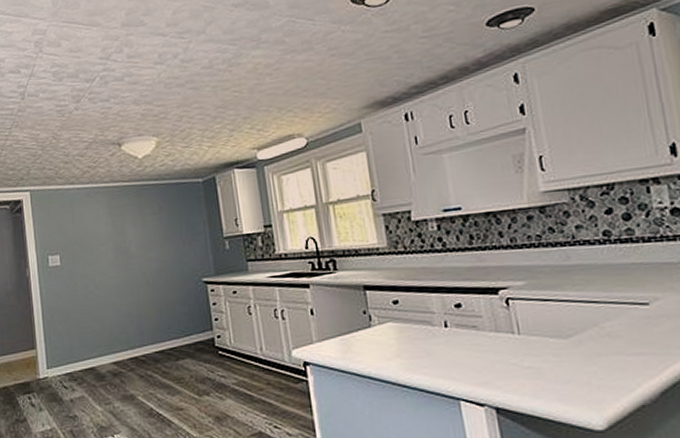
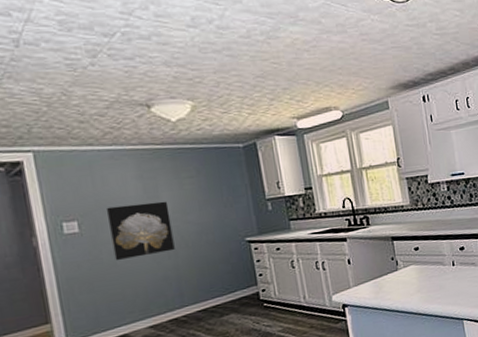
wall art: none [81,237,137,295] -> present [105,201,175,261]

